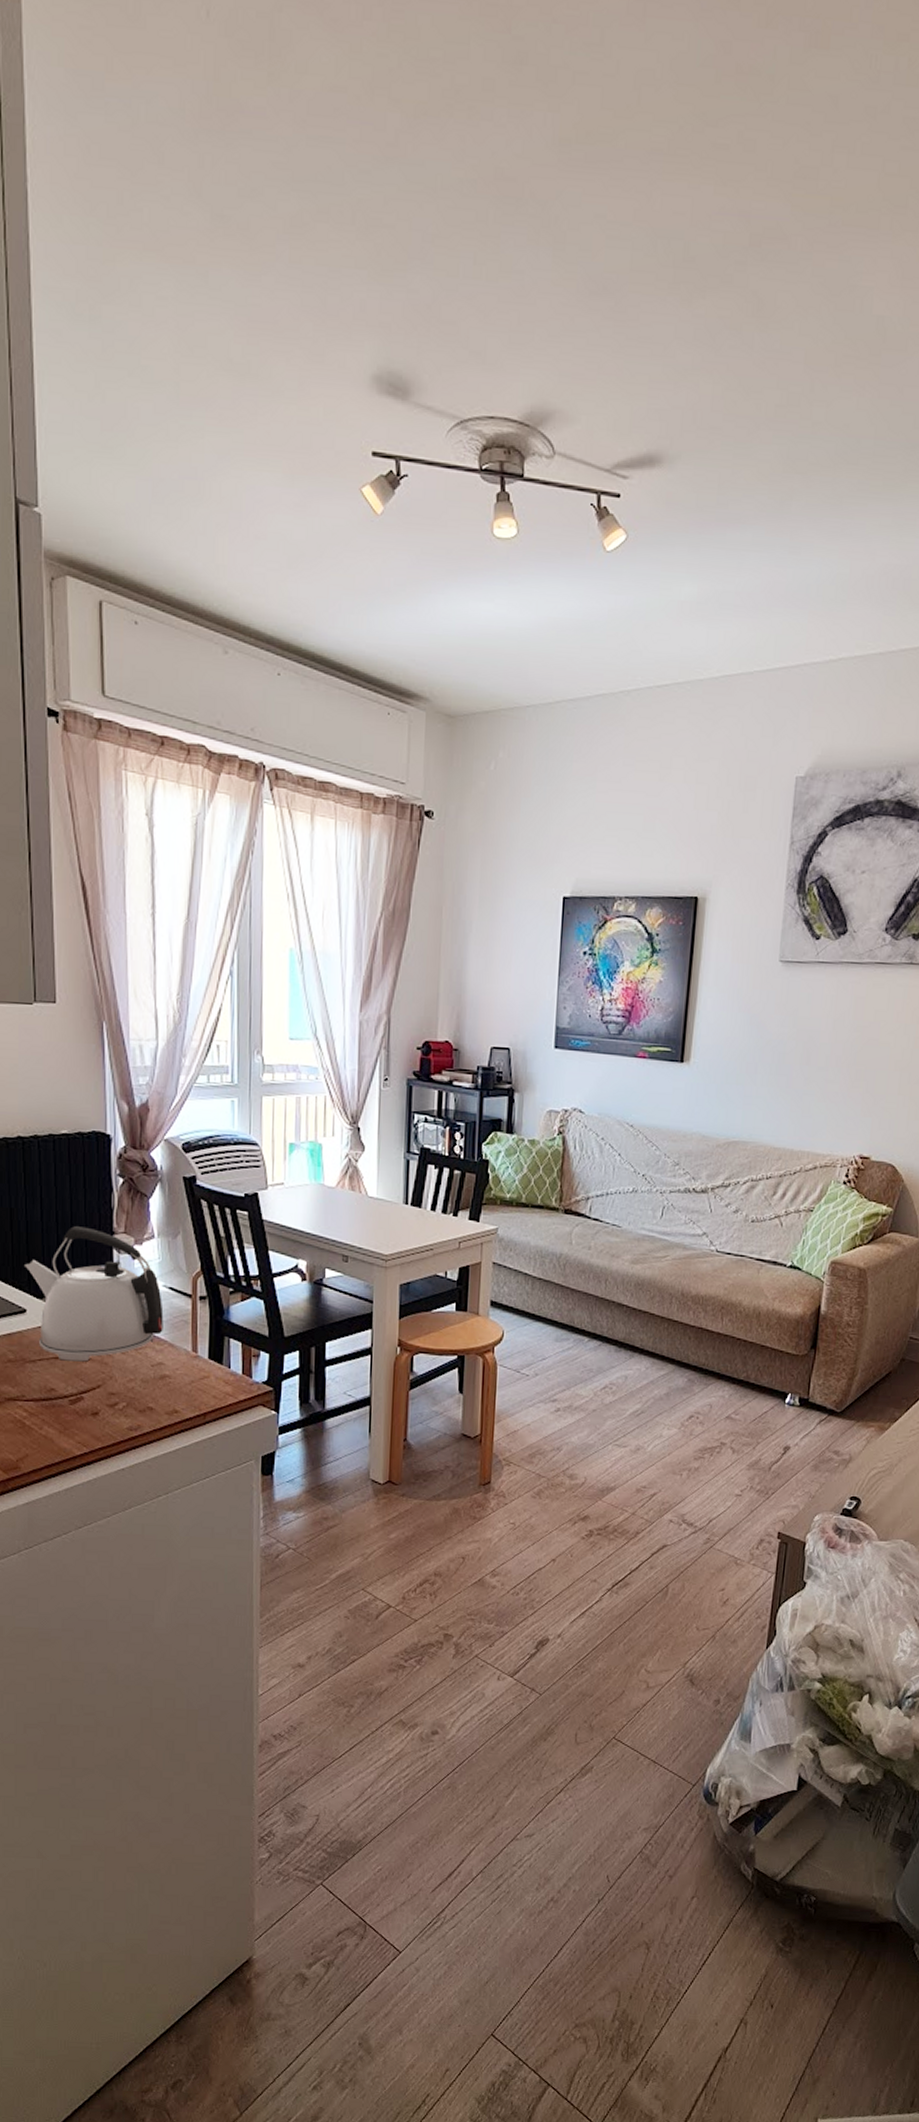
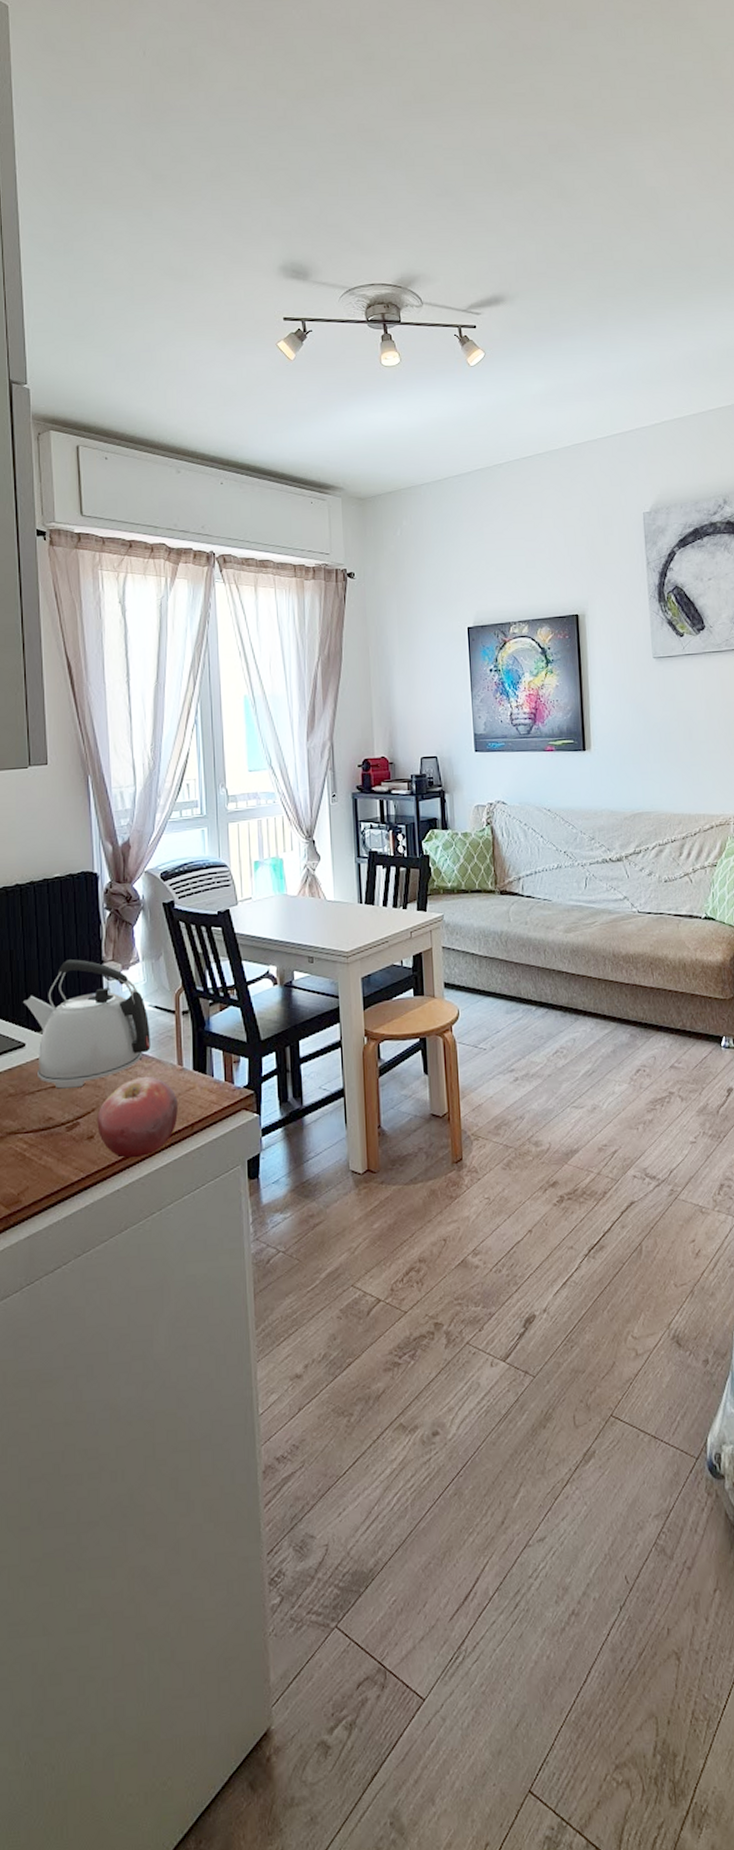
fruit: none [103,1358,190,1440] -> present [97,1076,178,1159]

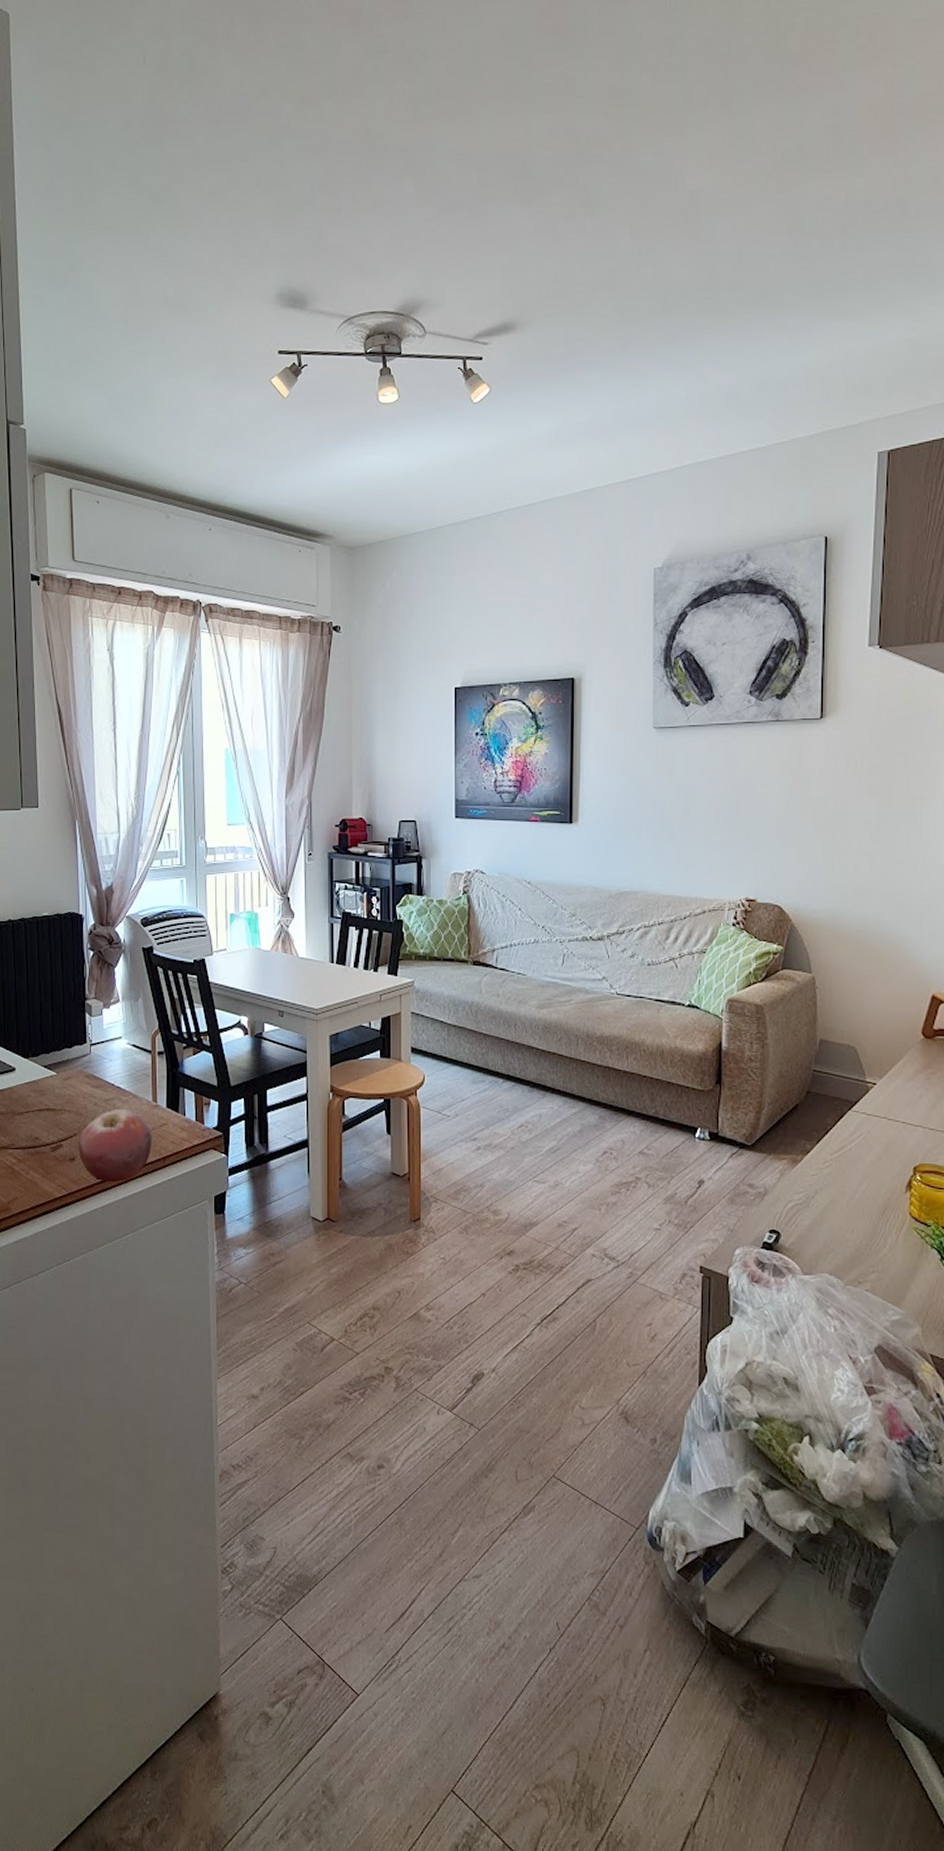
kettle: present [23,959,151,1089] -> none [14,994,128,1113]

